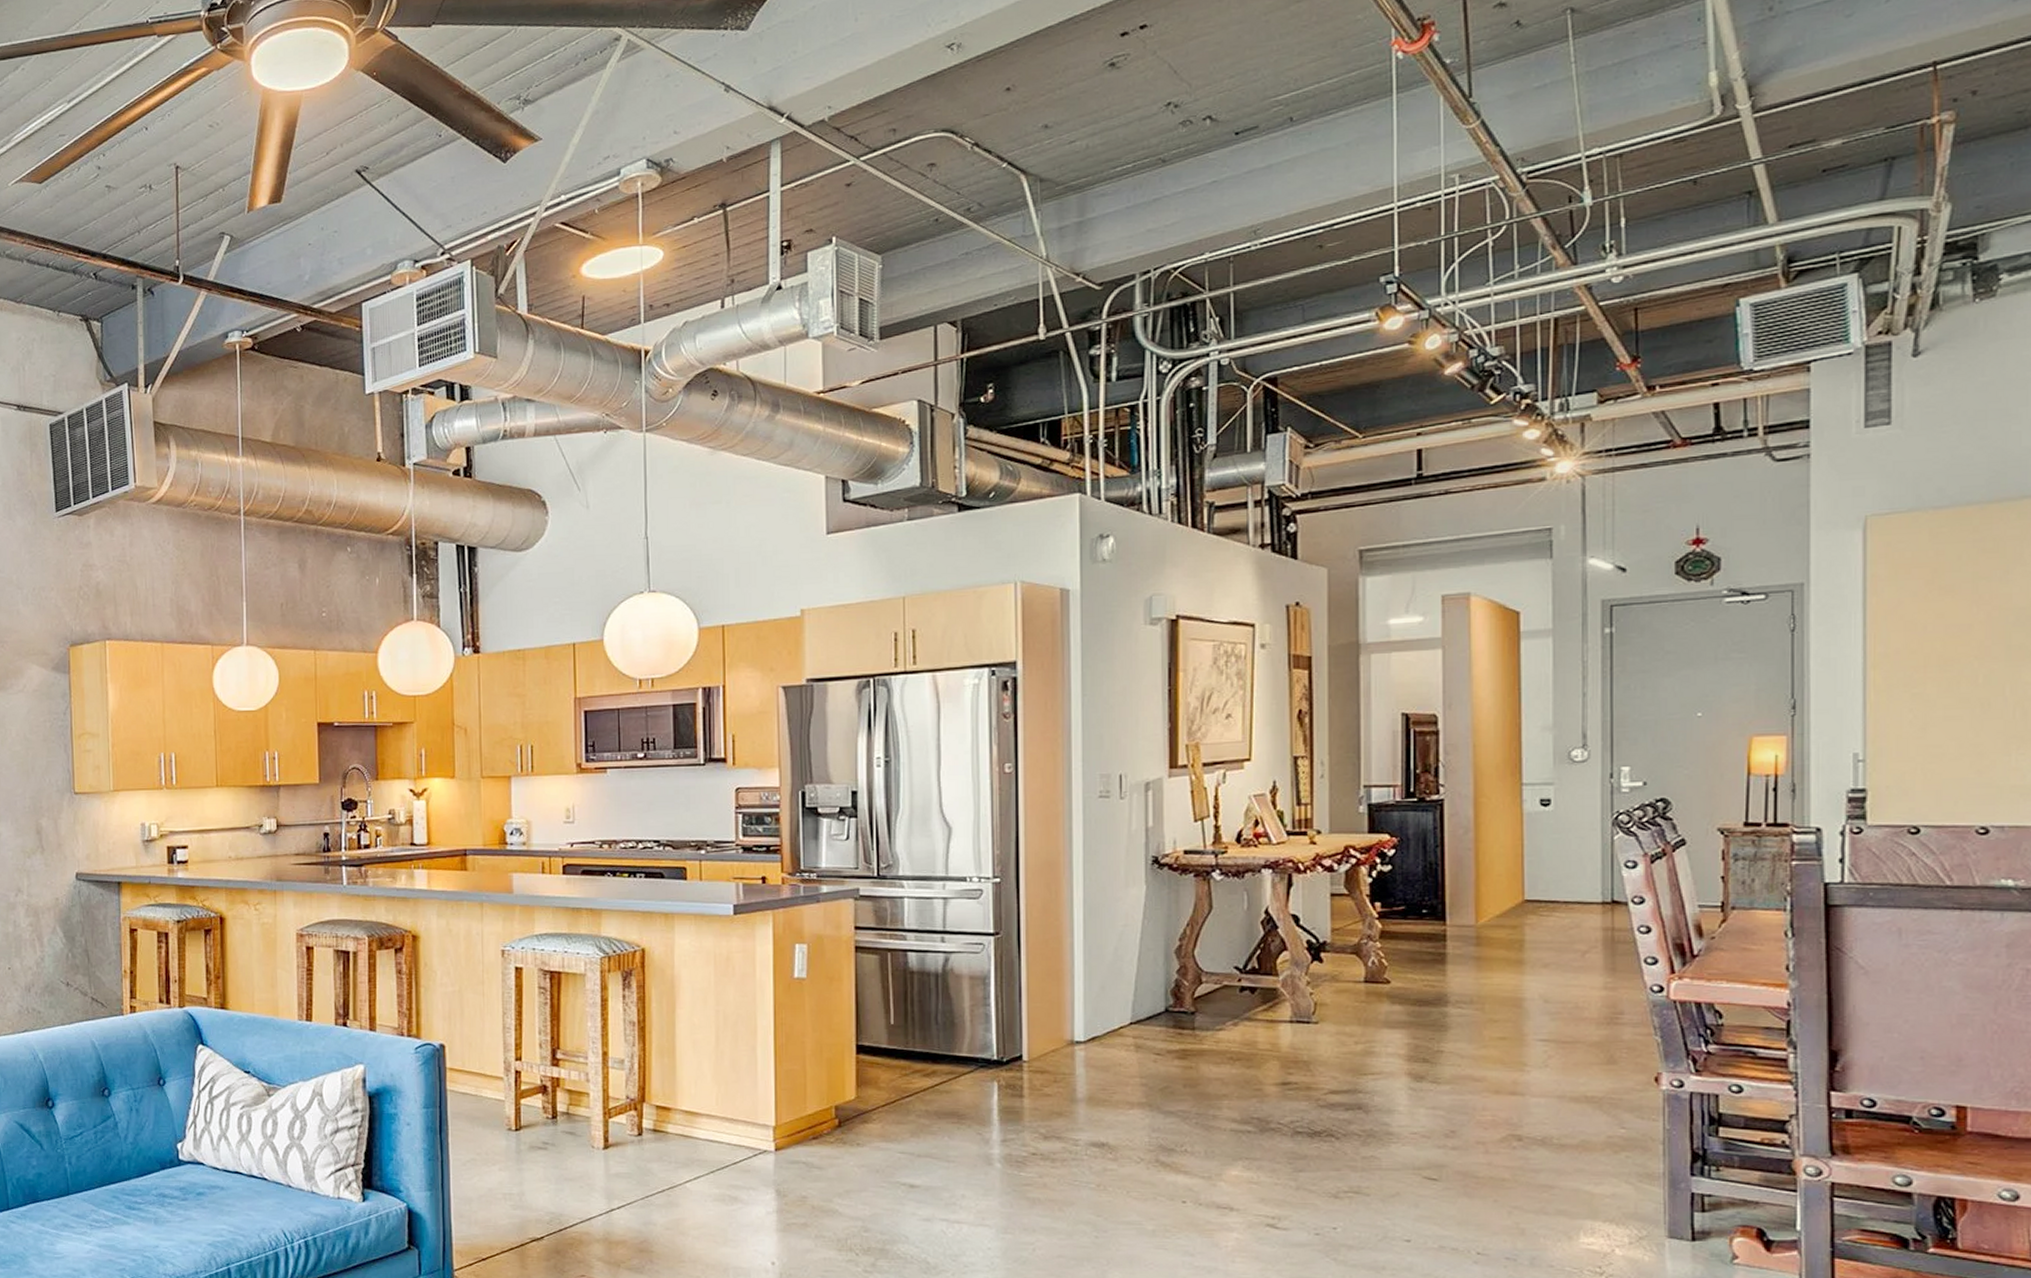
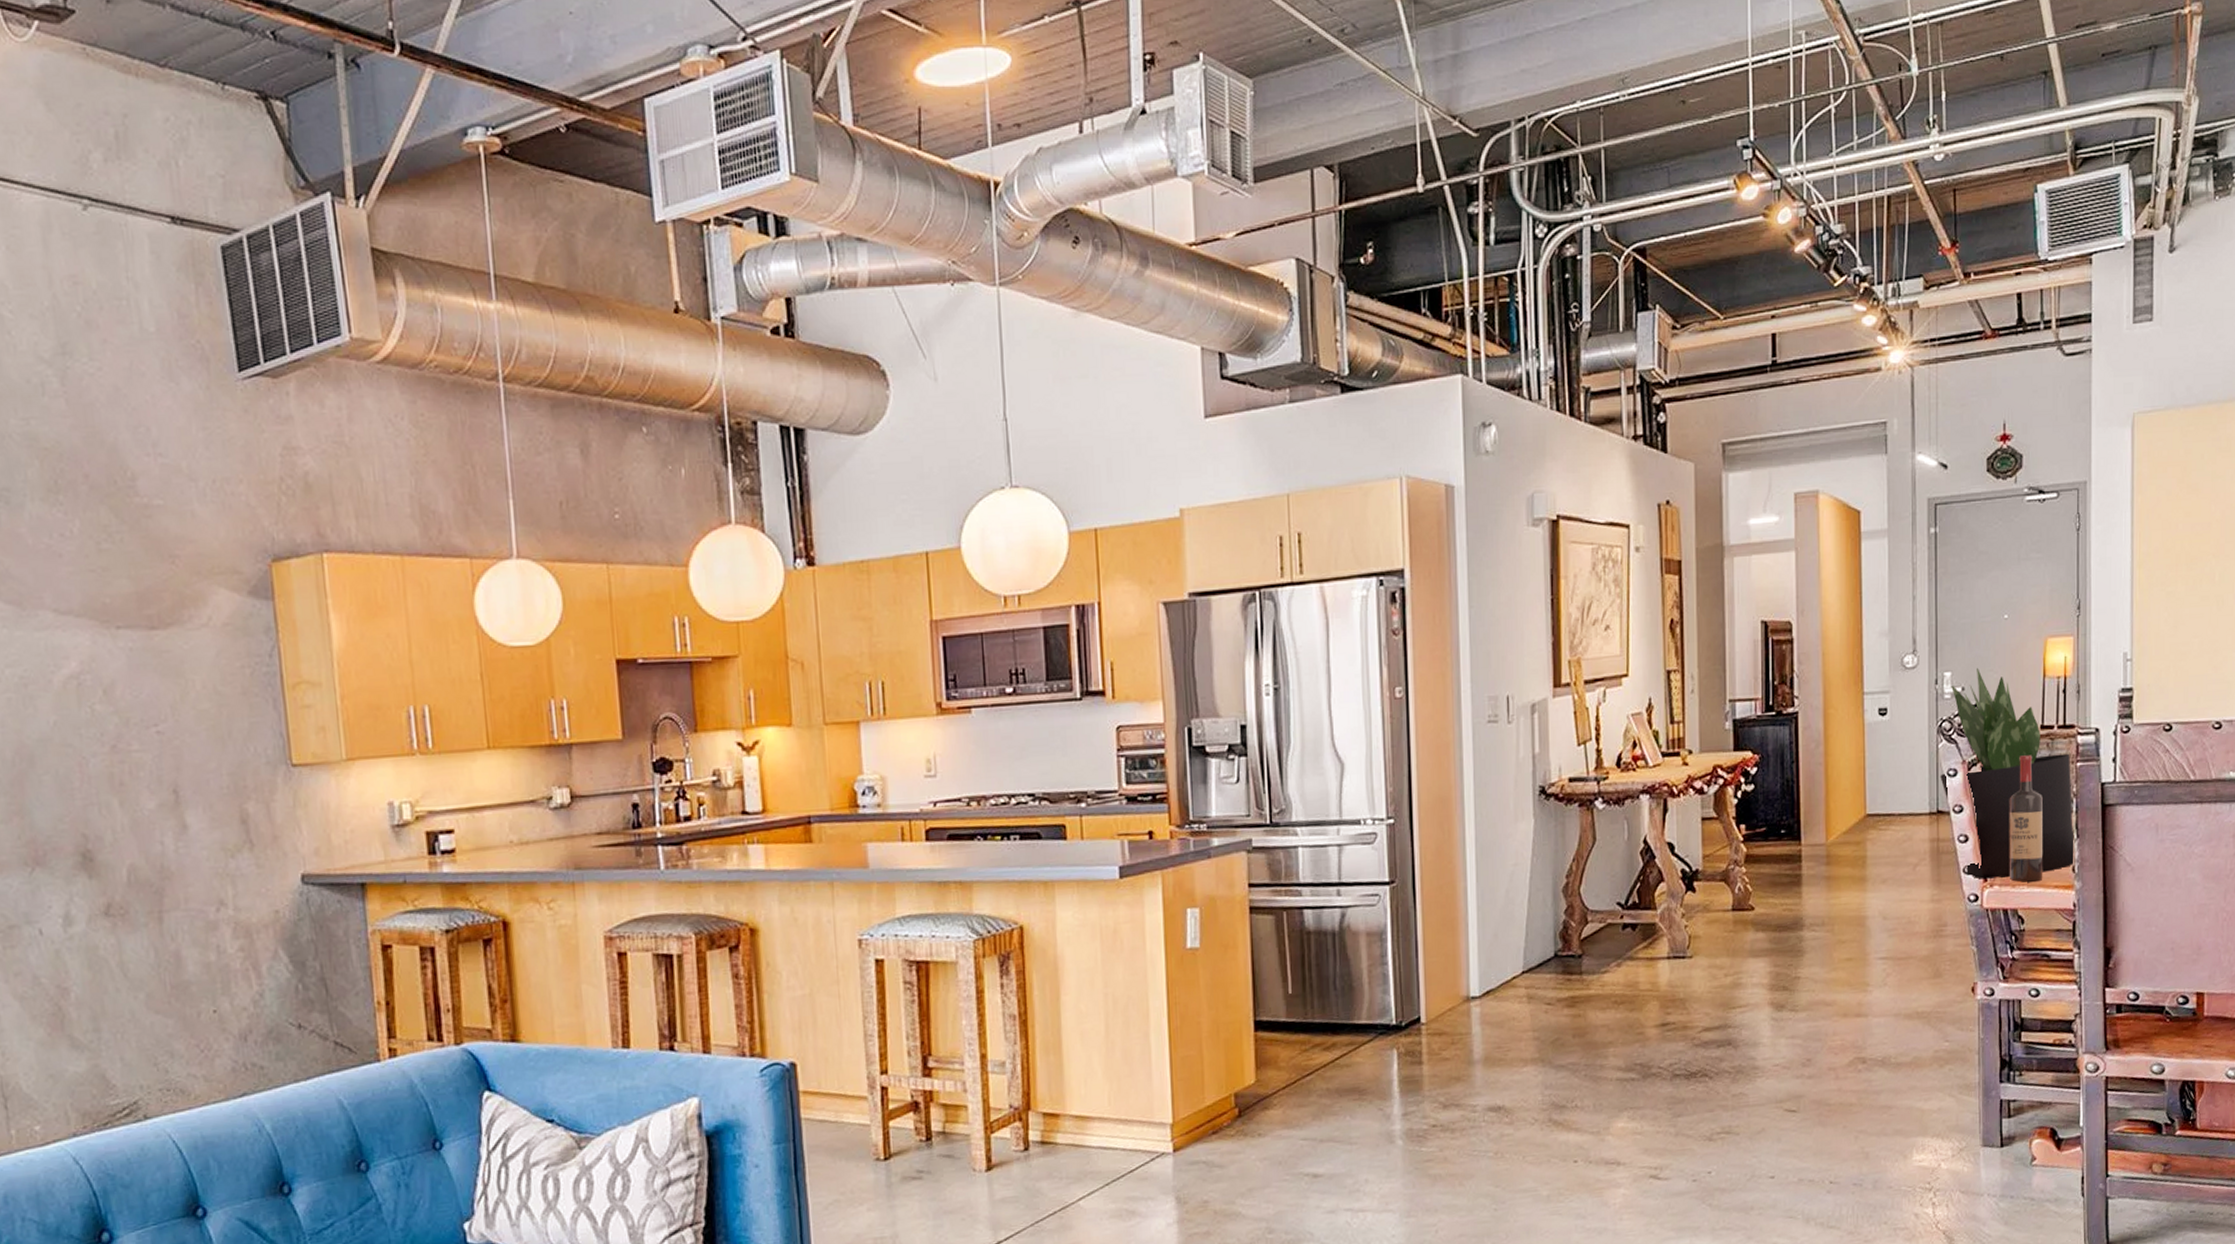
planter: none [1616,763,1790,971] -> present [1940,667,2076,879]
wine bottle: none [1703,851,1748,977] -> present [2009,755,2043,883]

